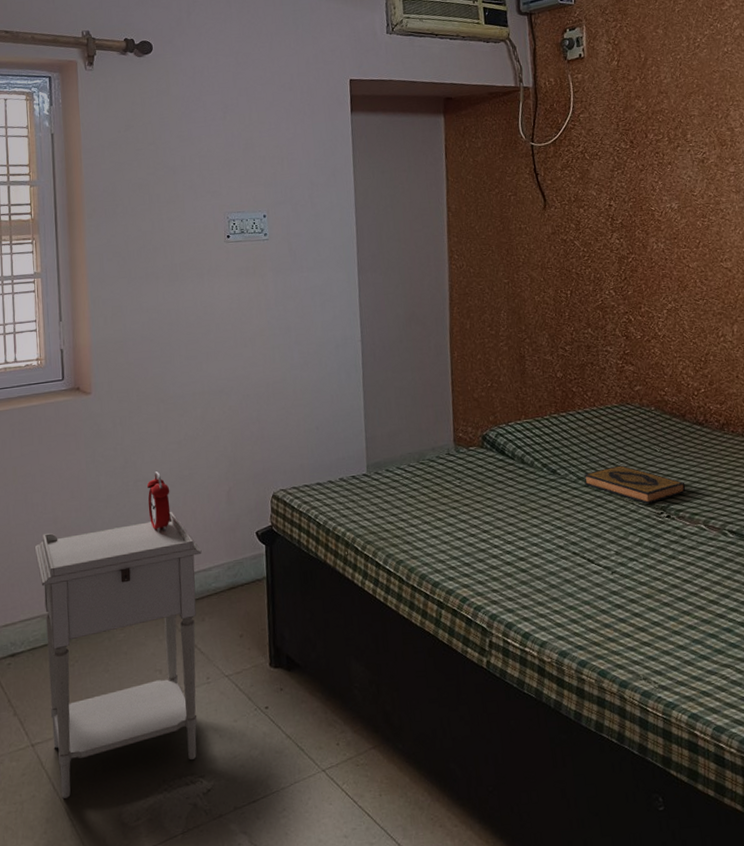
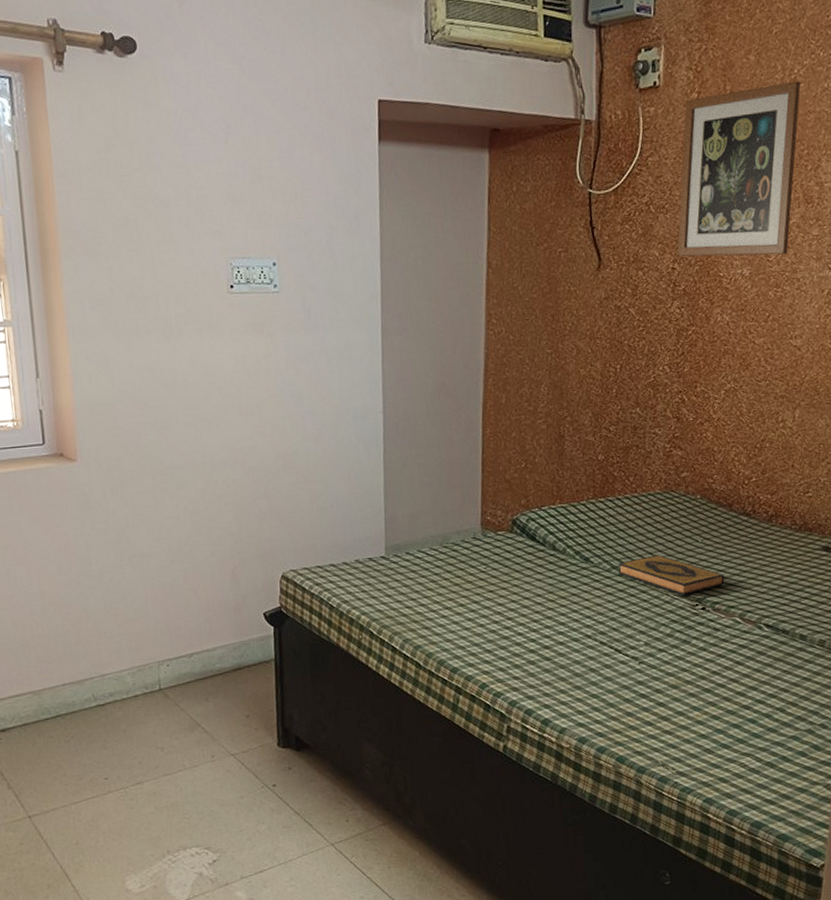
nightstand: present [34,511,202,799] -> none [20,589,205,867]
alarm clock: present [146,471,171,533] -> none [142,547,170,611]
wall art: none [607,47,710,195] -> present [677,81,801,257]

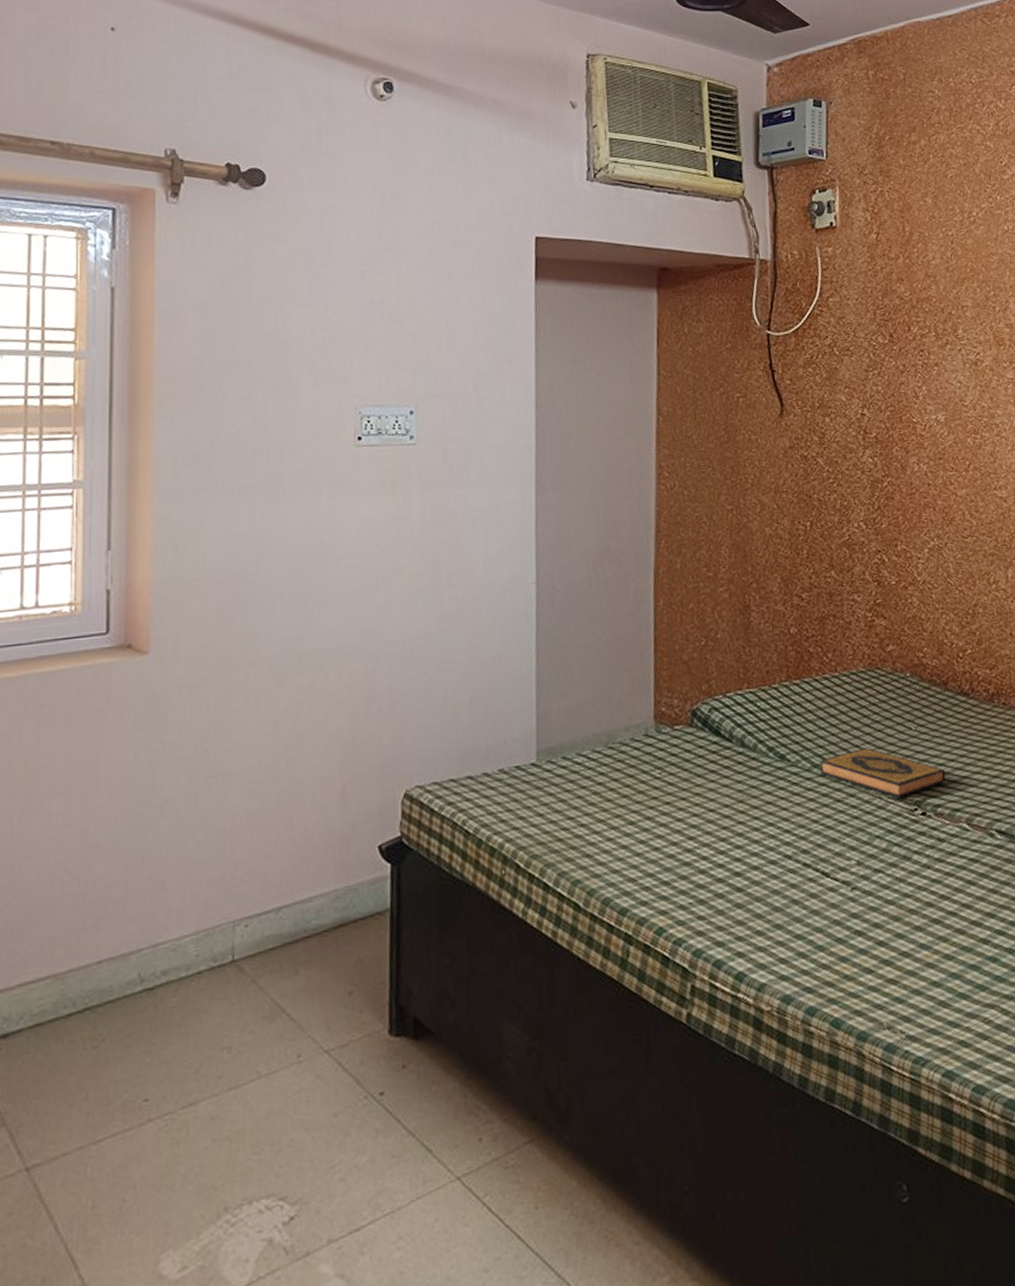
wall art: present [677,81,801,257] -> none [864,223,984,402]

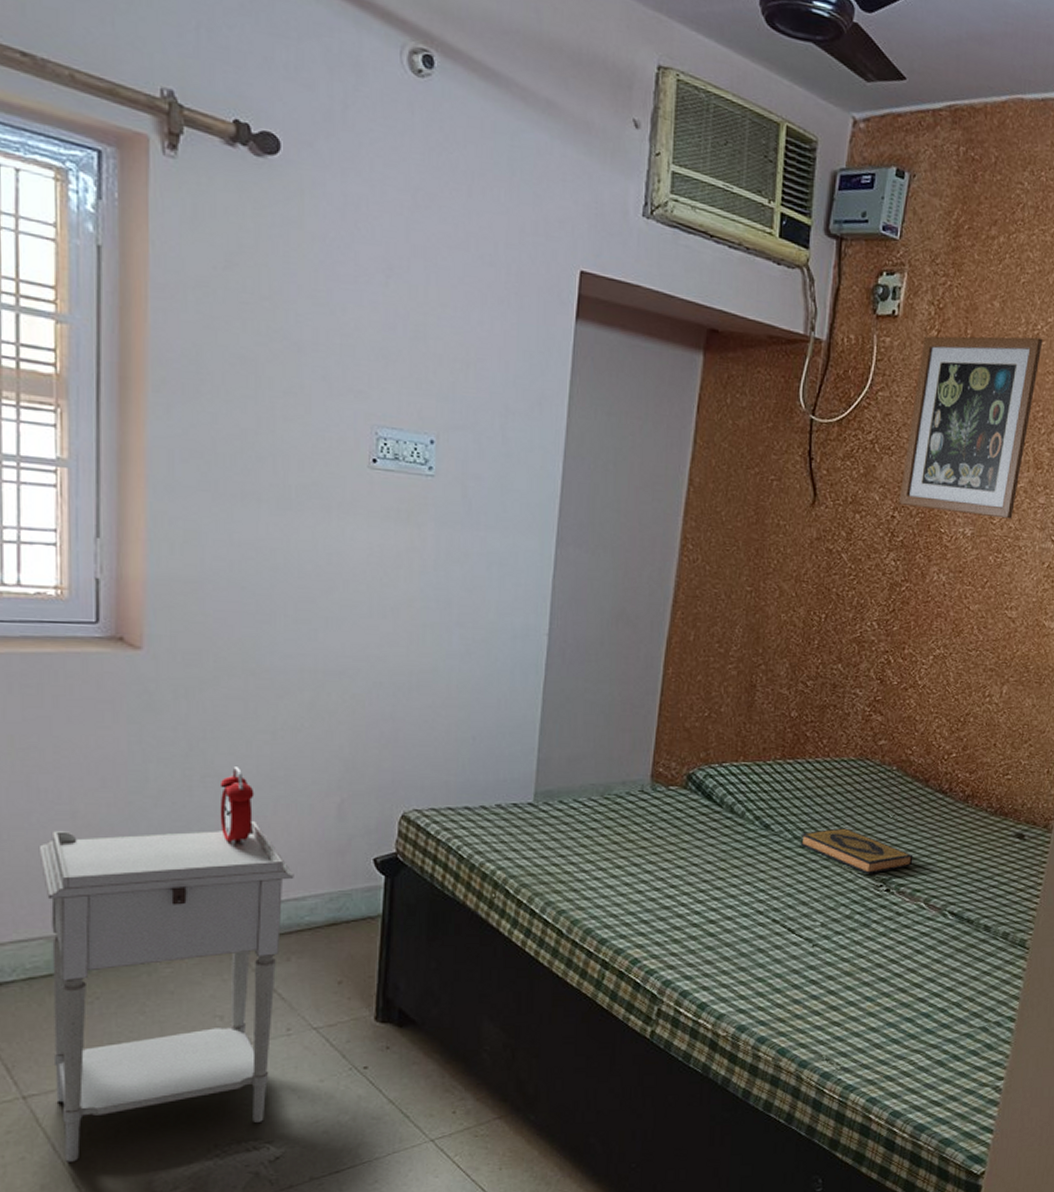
nightstand: none [48,818,299,1246] -> present [38,820,294,1162]
alarm clock: none [223,763,258,850] -> present [219,767,254,846]
wall art: none [864,223,984,402] -> present [898,336,1043,519]

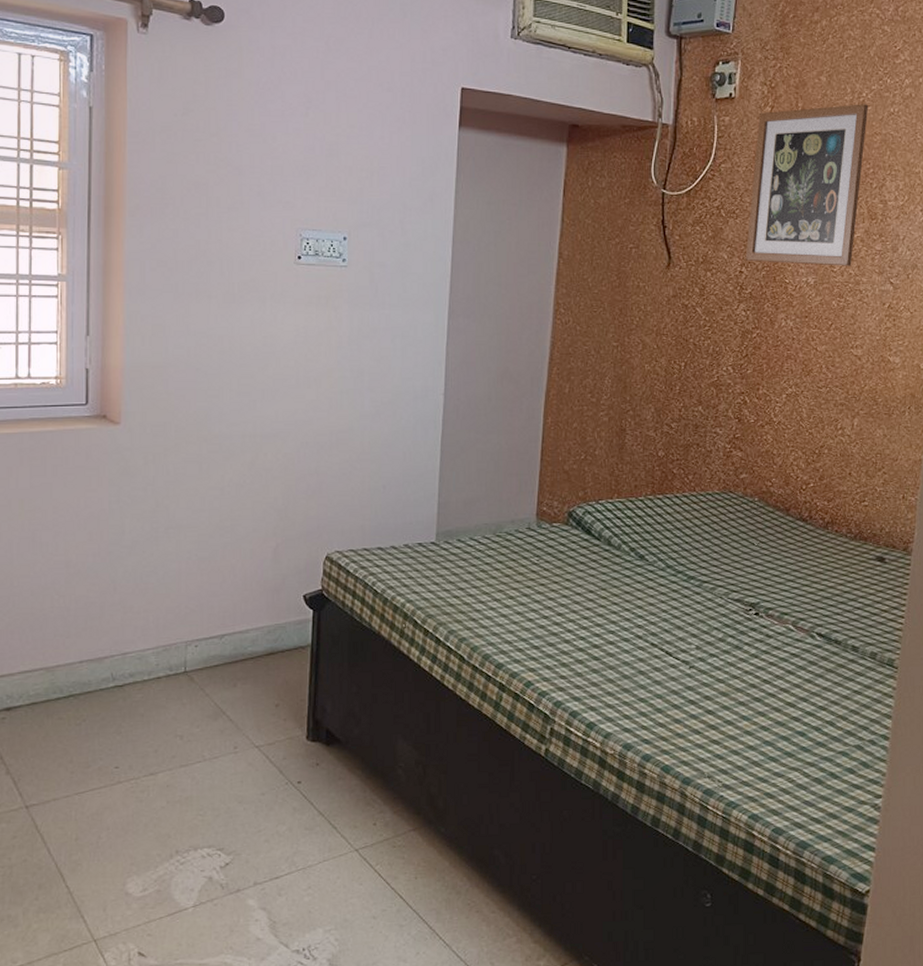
nightstand: present [38,820,294,1162] -> none [41,564,239,864]
alarm clock: present [219,767,254,846] -> none [180,519,207,587]
hardback book: present [800,828,914,874] -> none [673,556,779,599]

